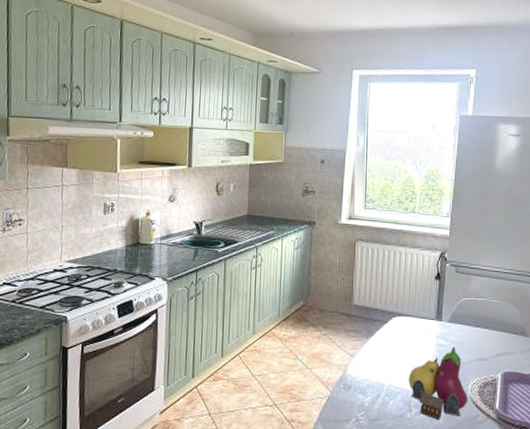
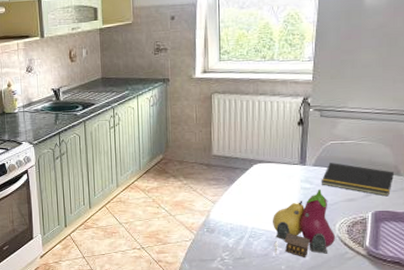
notepad: none [455,320,521,357] -> present [321,163,394,197]

